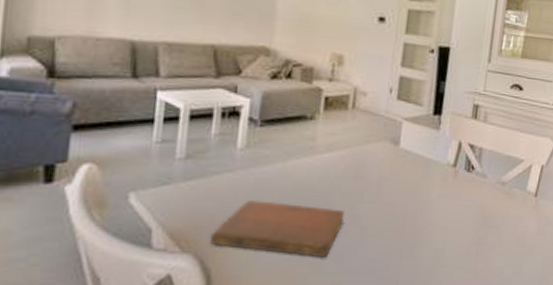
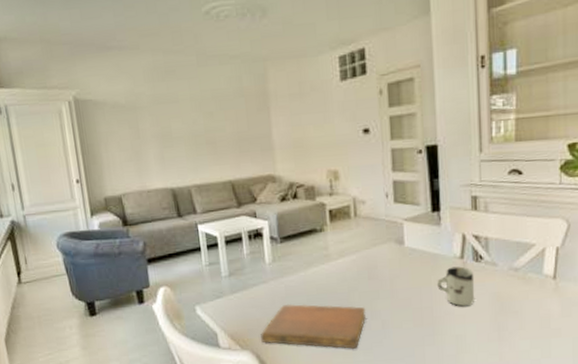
cup: none [425,174,464,218] -> present [437,266,475,307]

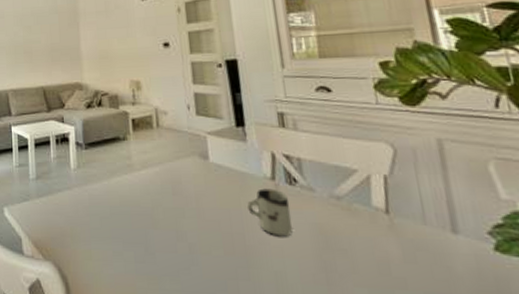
notebook: present [261,304,366,349] -> none [63,214,171,274]

